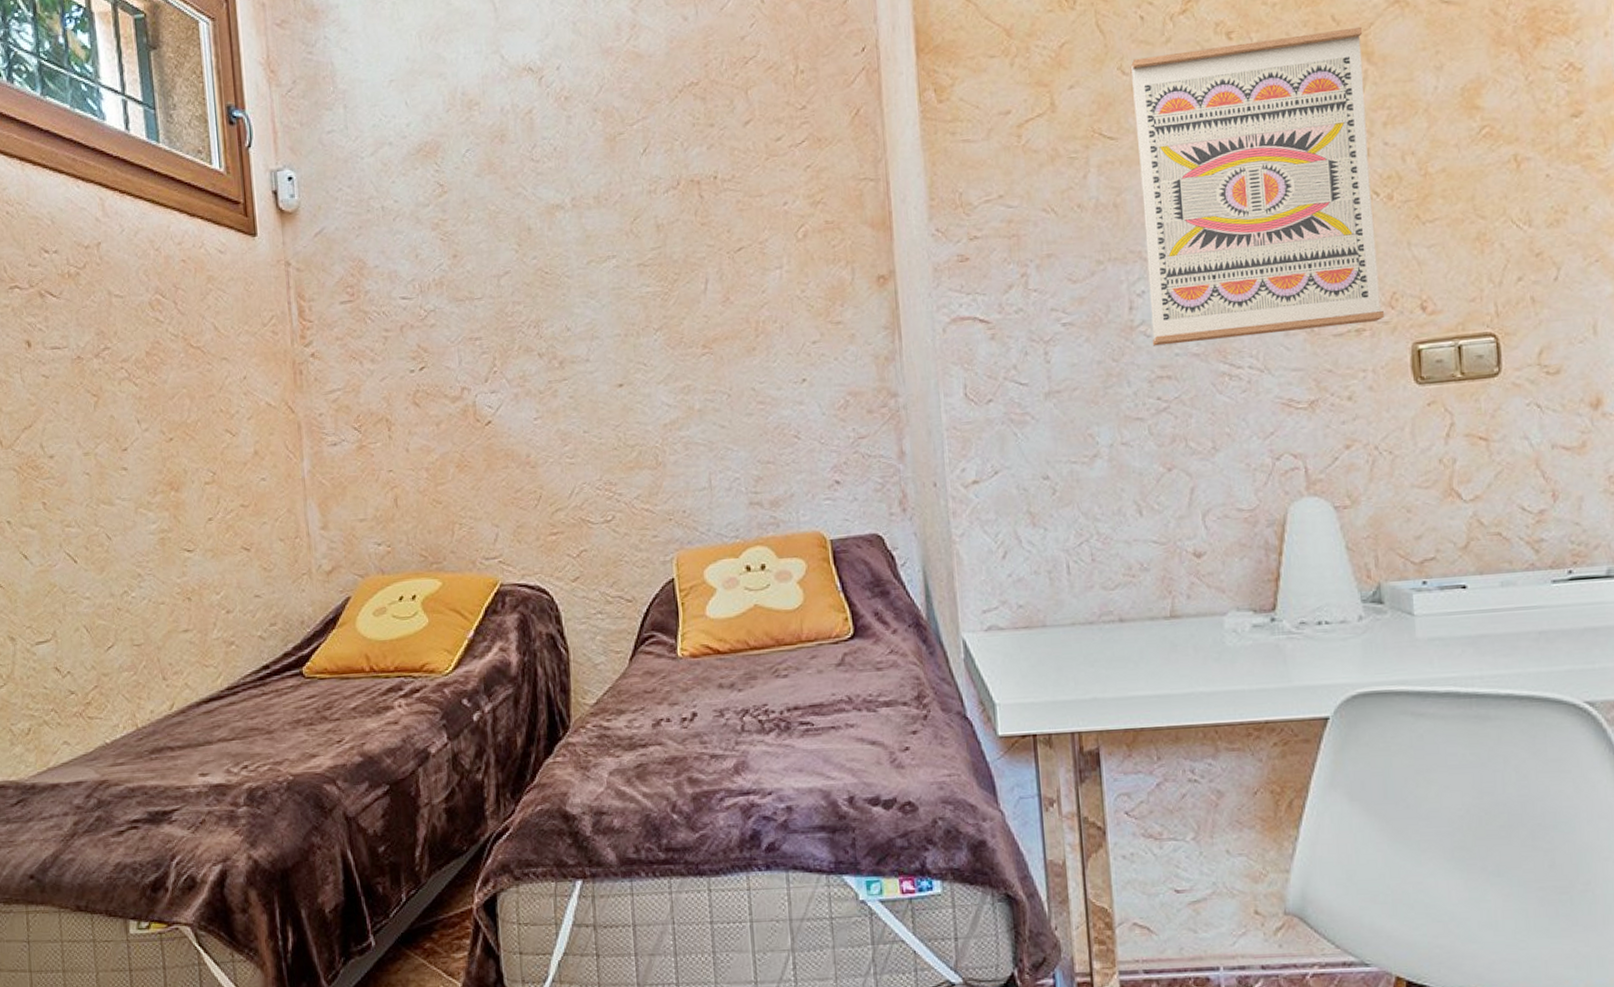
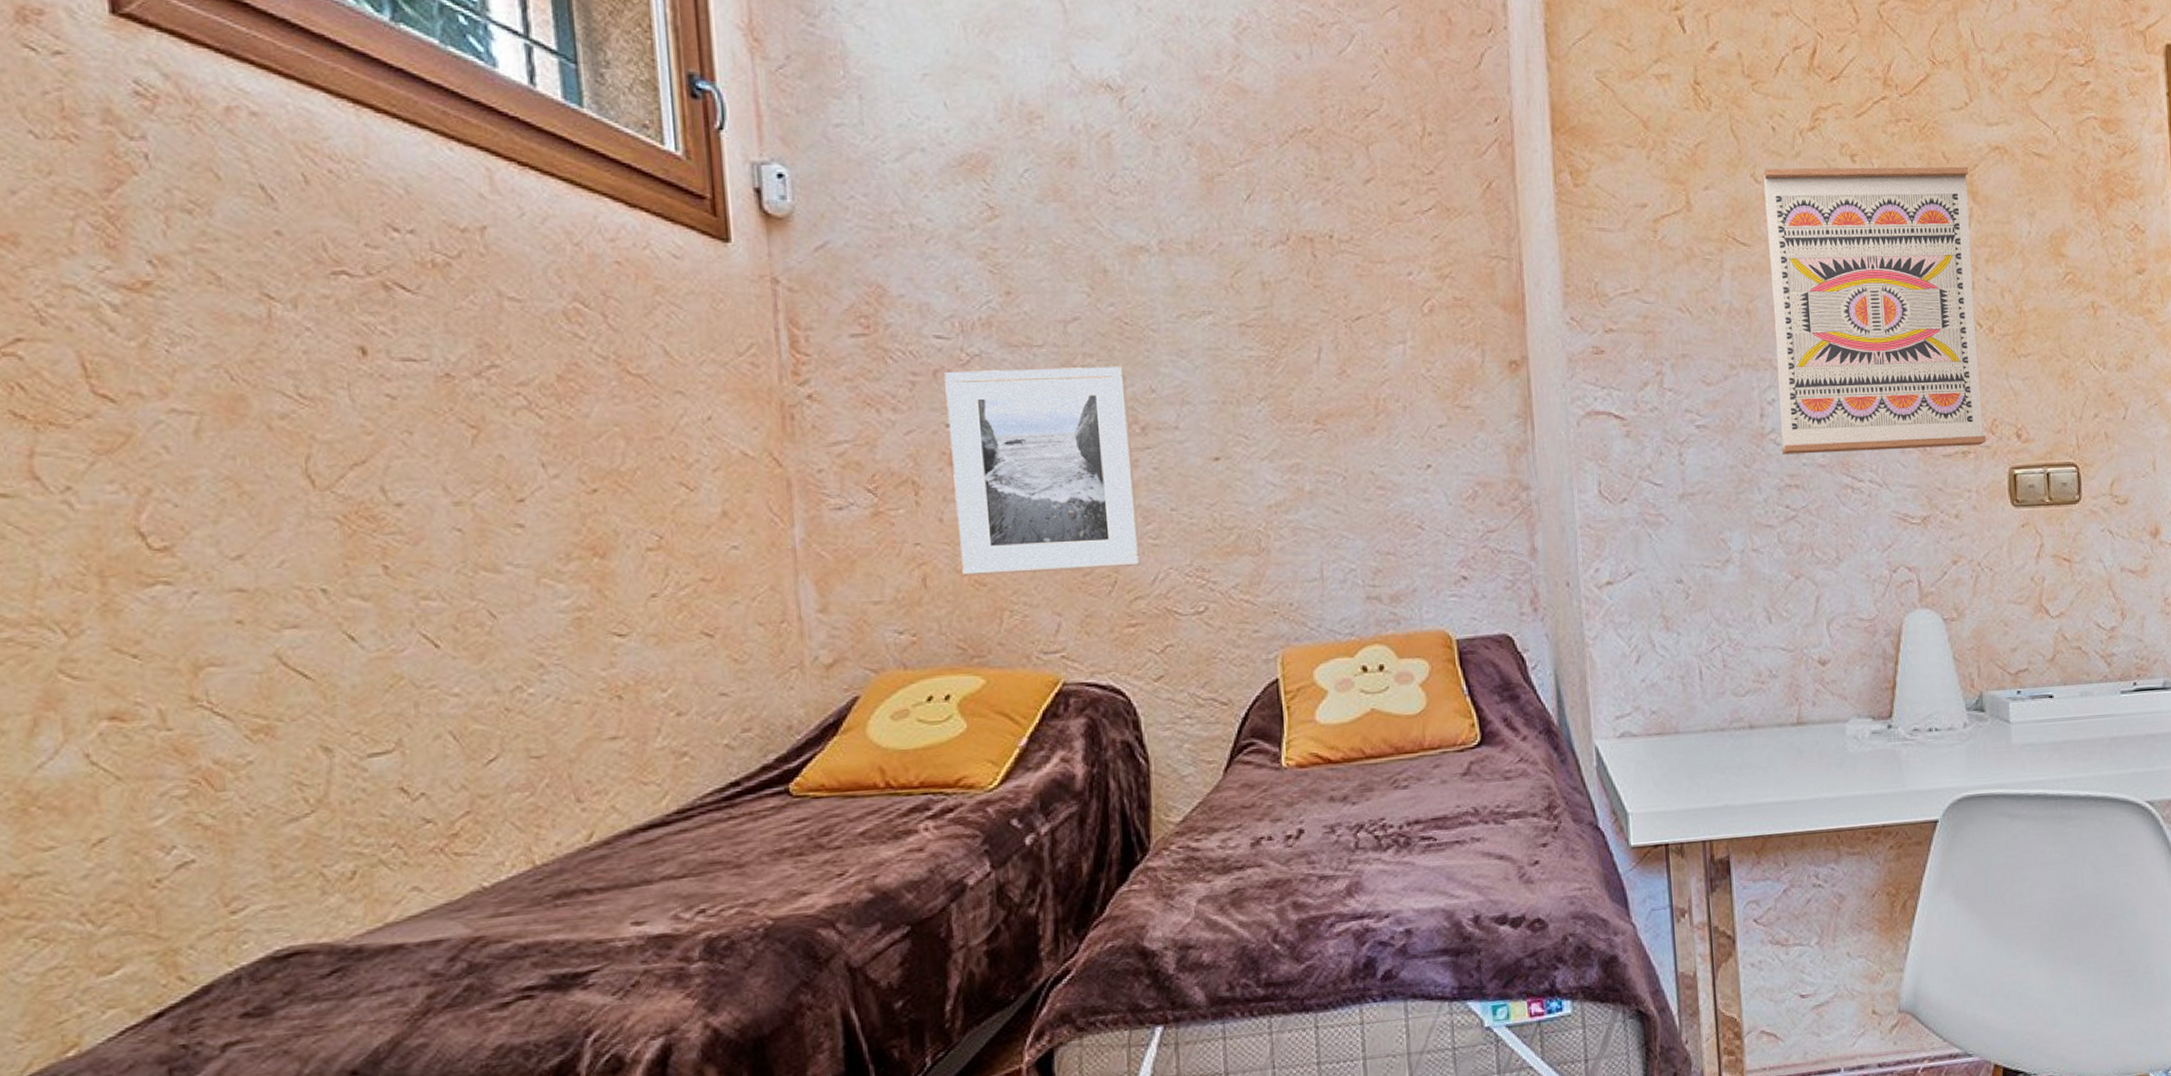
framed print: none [408,311,561,496] -> present [944,367,1142,576]

